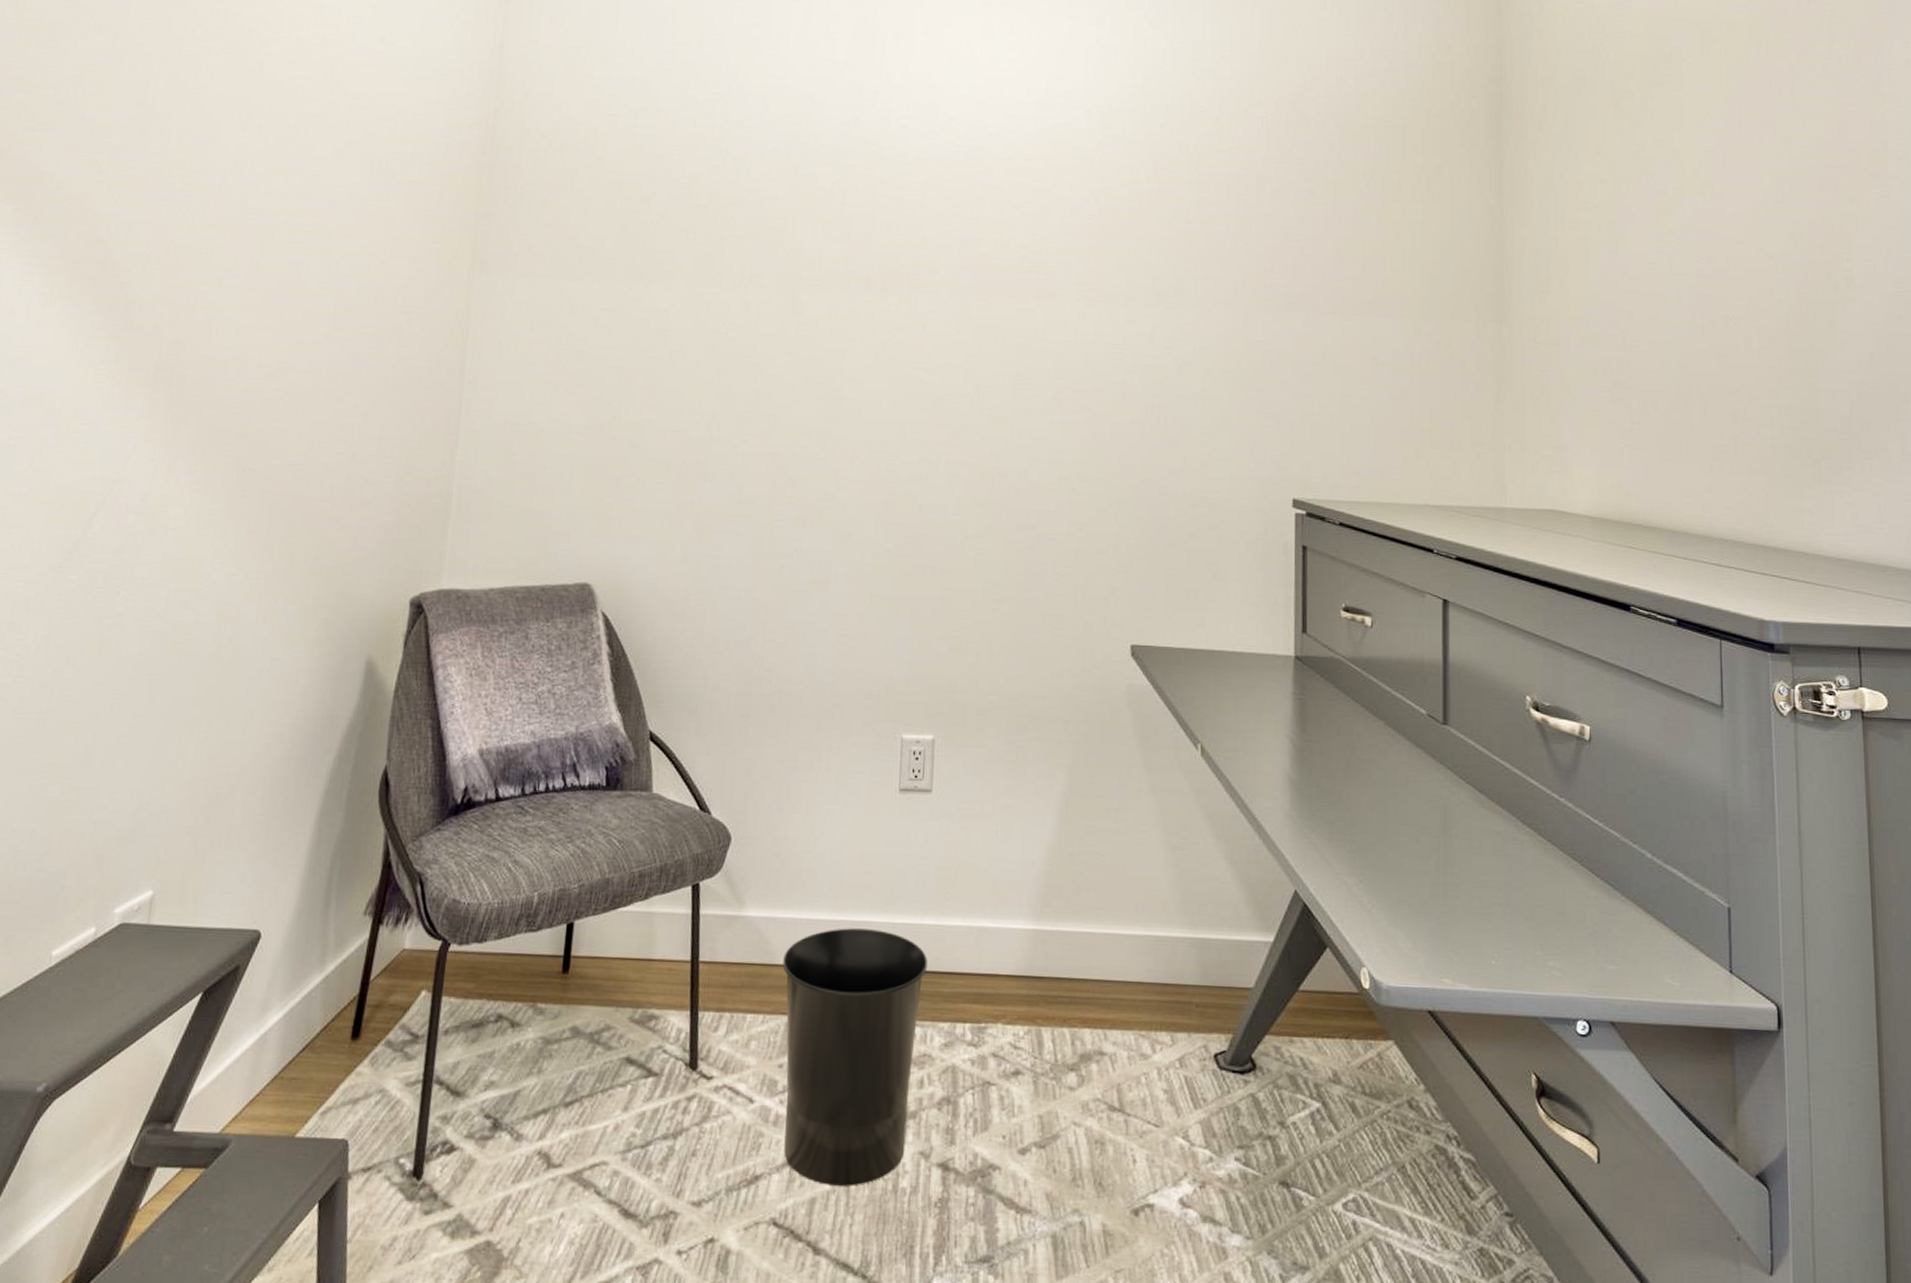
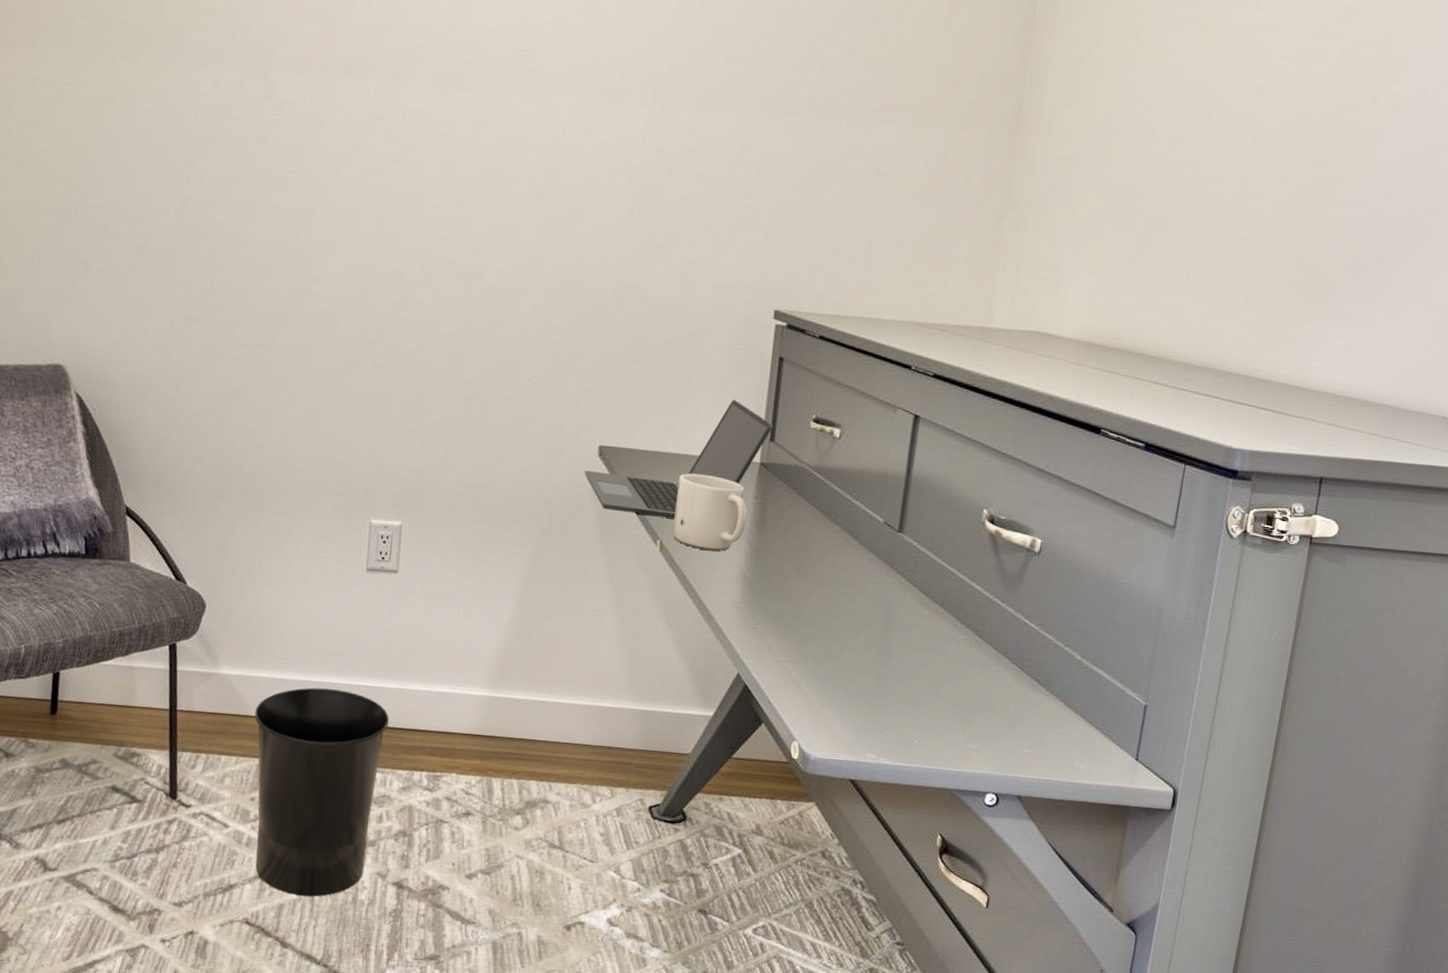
laptop: none [1118,591,1304,719] -> present [584,400,773,518]
mug: none [1213,670,1287,753] -> present [672,473,747,551]

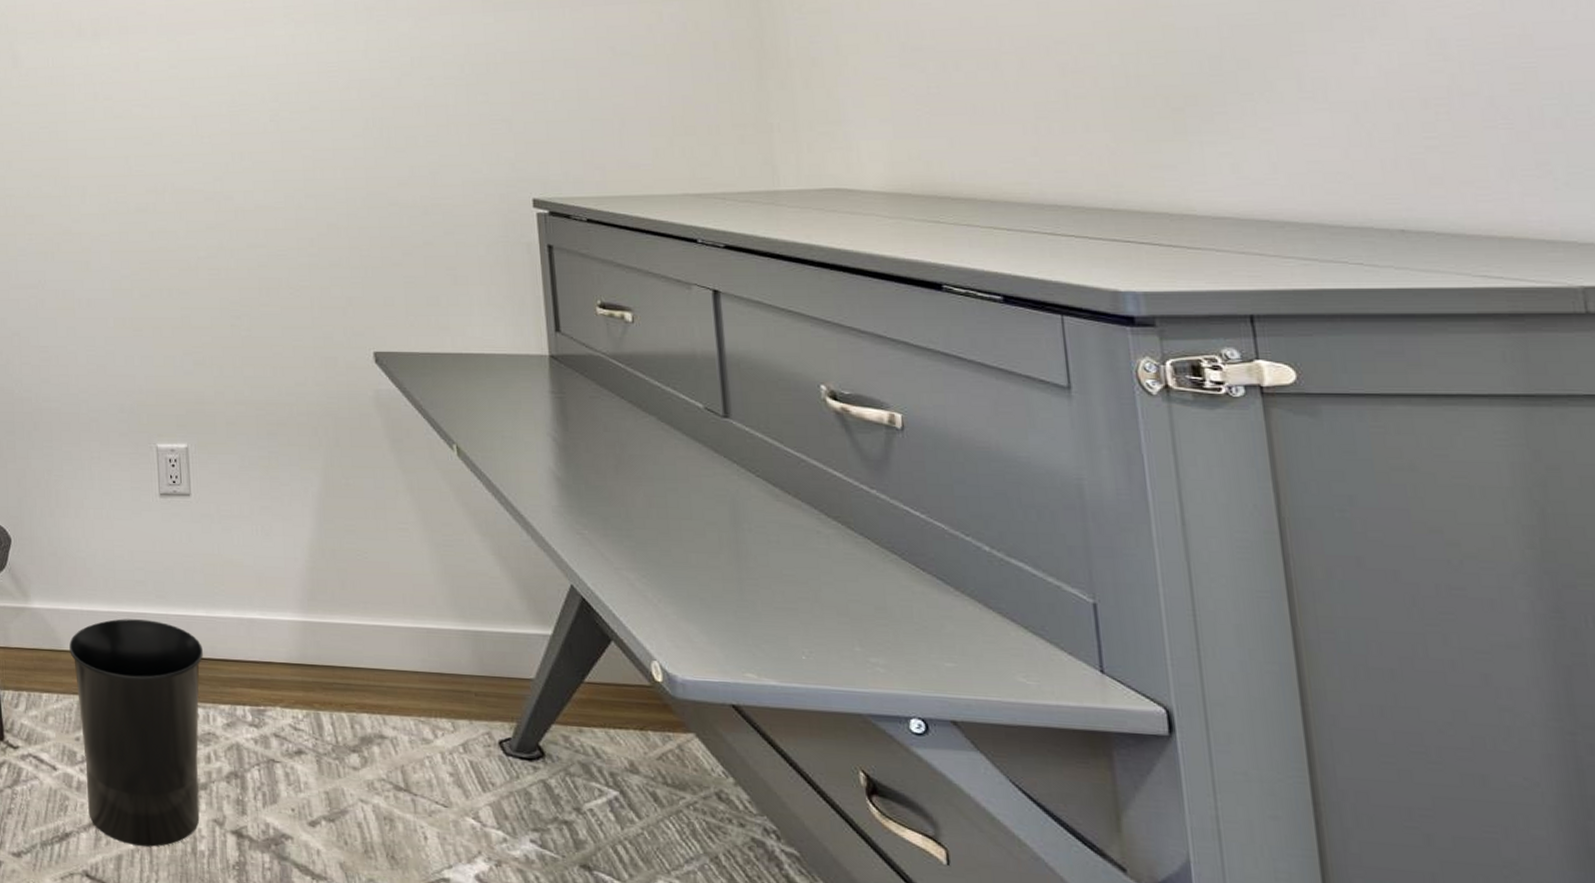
laptop: present [584,400,773,518] -> none [363,293,556,421]
mug: present [672,473,747,551] -> none [464,372,547,452]

